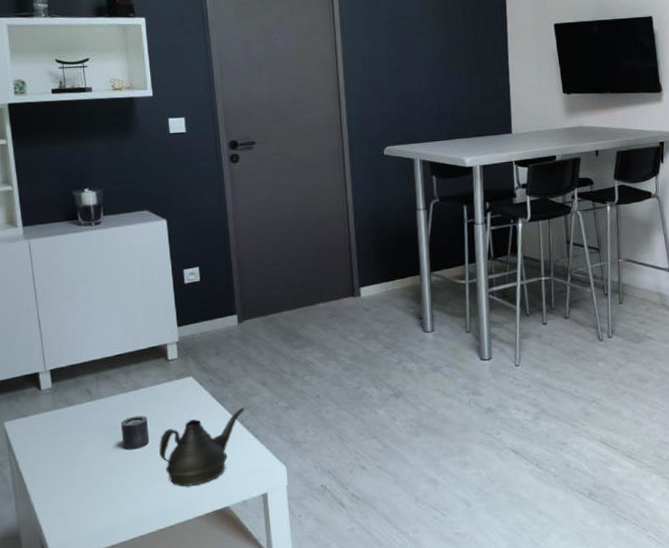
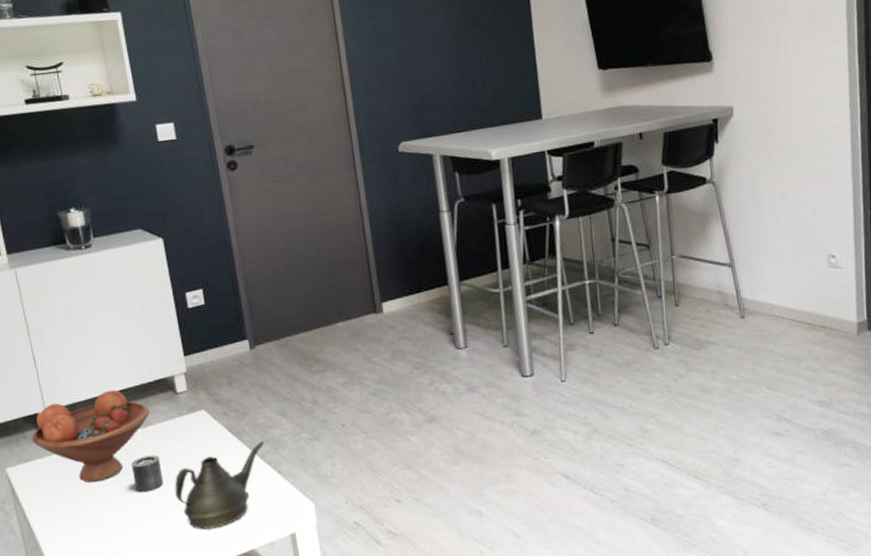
fruit bowl: none [30,354,142,439] -> present [31,389,150,483]

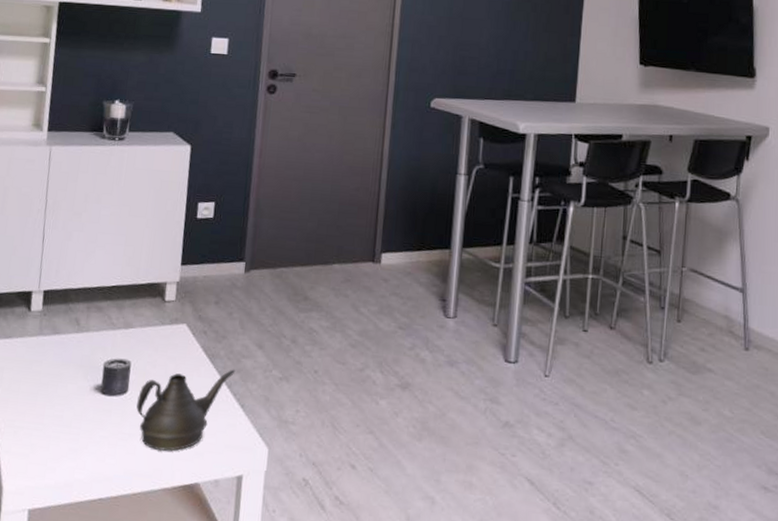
fruit bowl: present [31,389,150,483] -> none [19,283,135,375]

